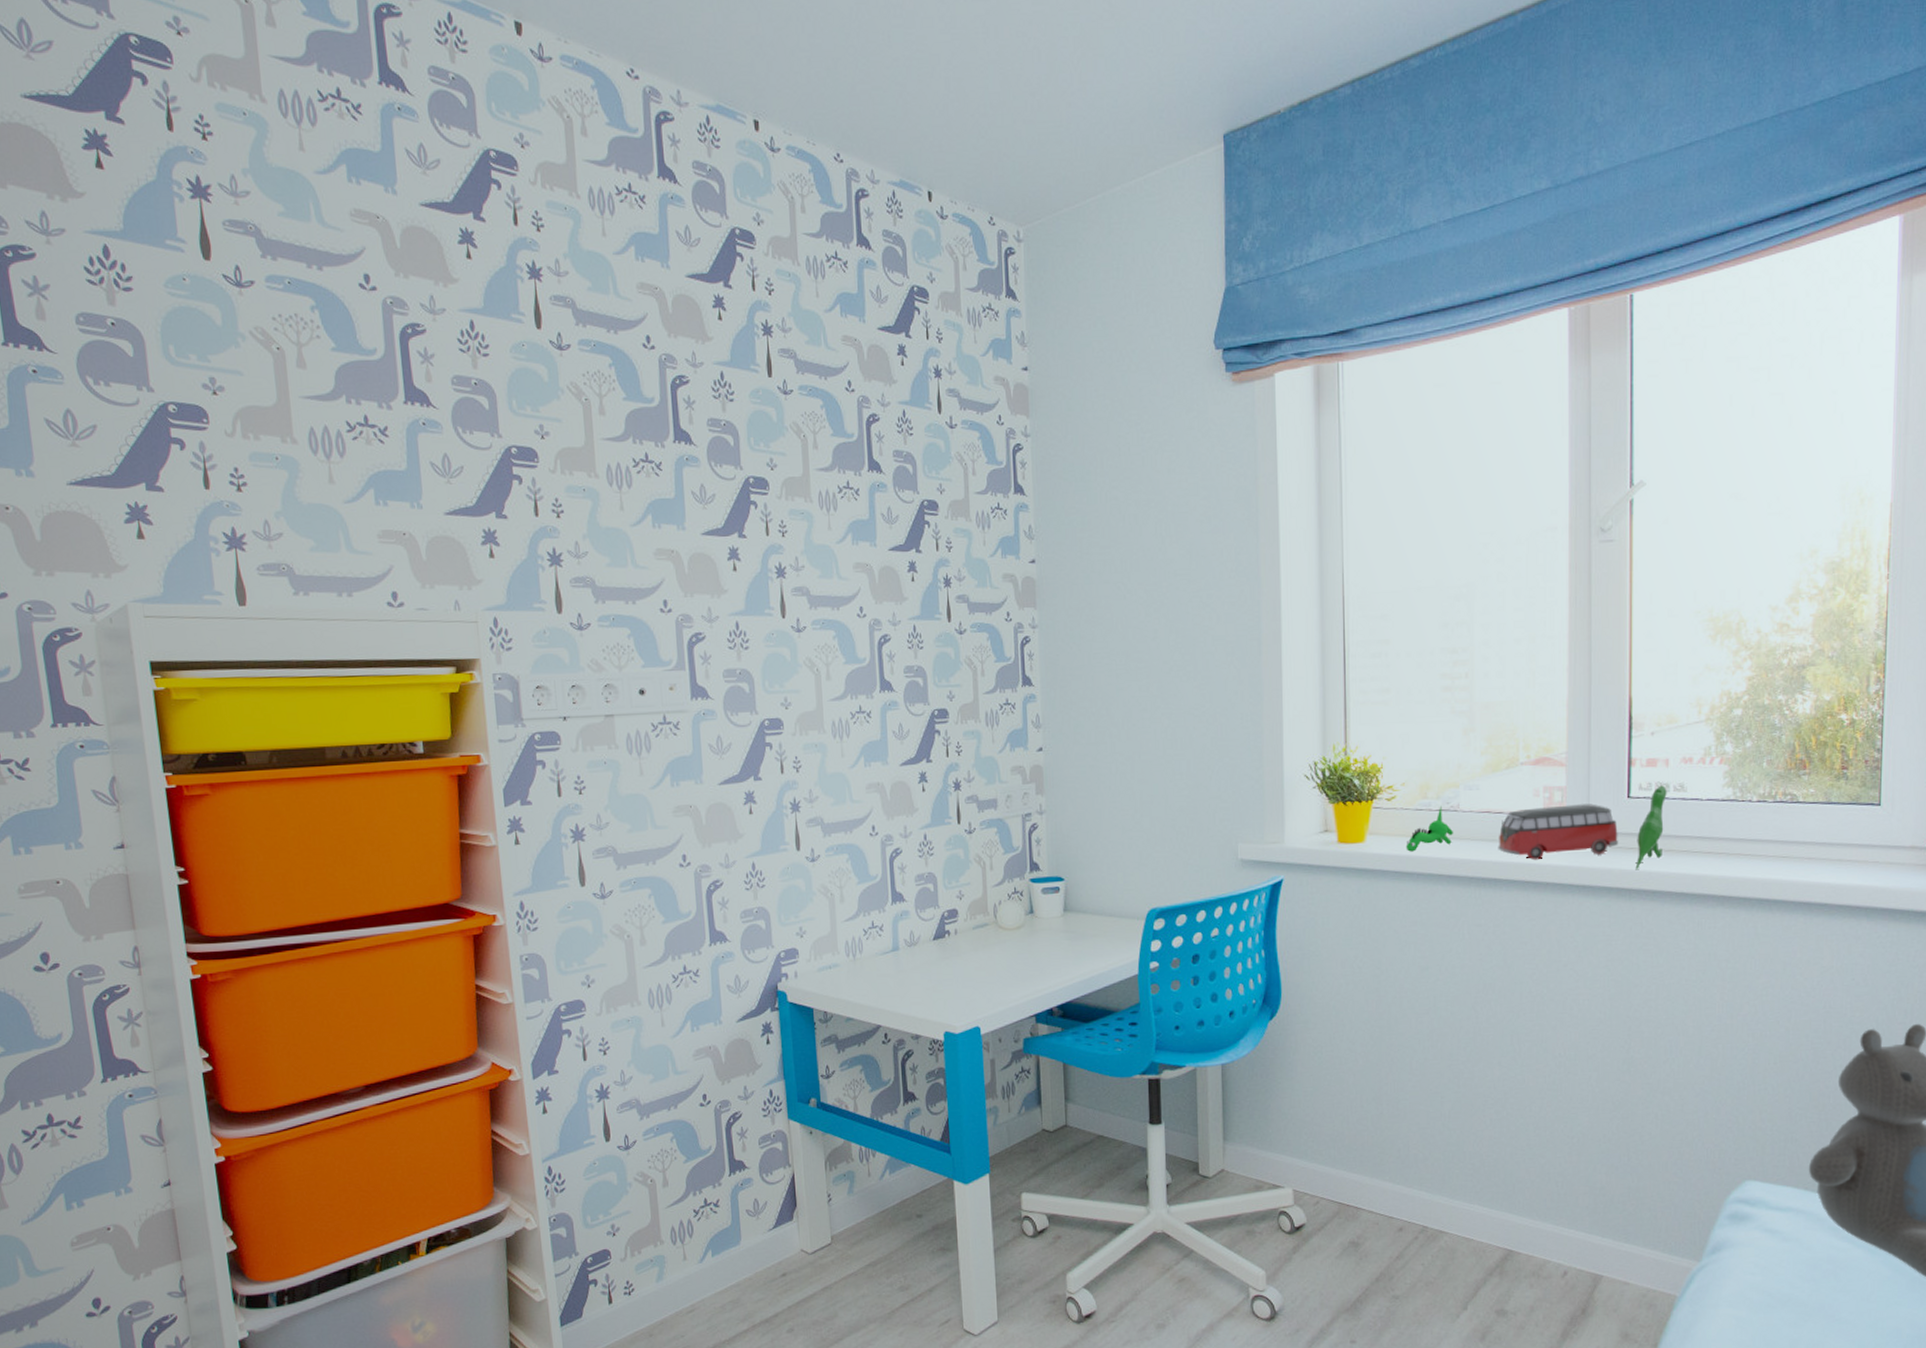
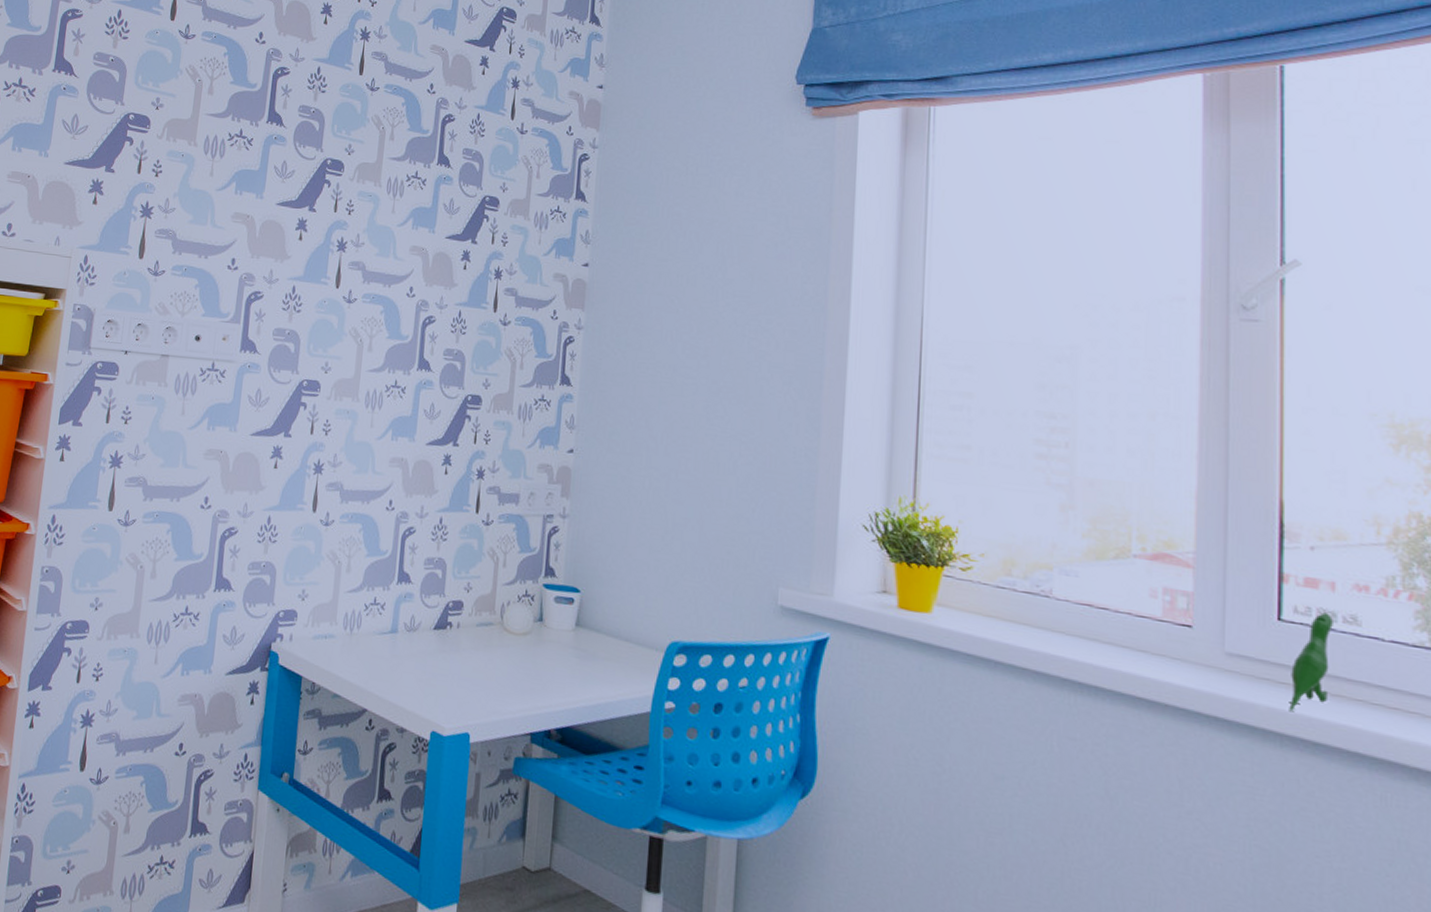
toy dinosaur: present [1406,805,1454,852] -> none [982,587,1045,635]
toy car: present [1498,803,1618,861] -> none [1100,609,1264,684]

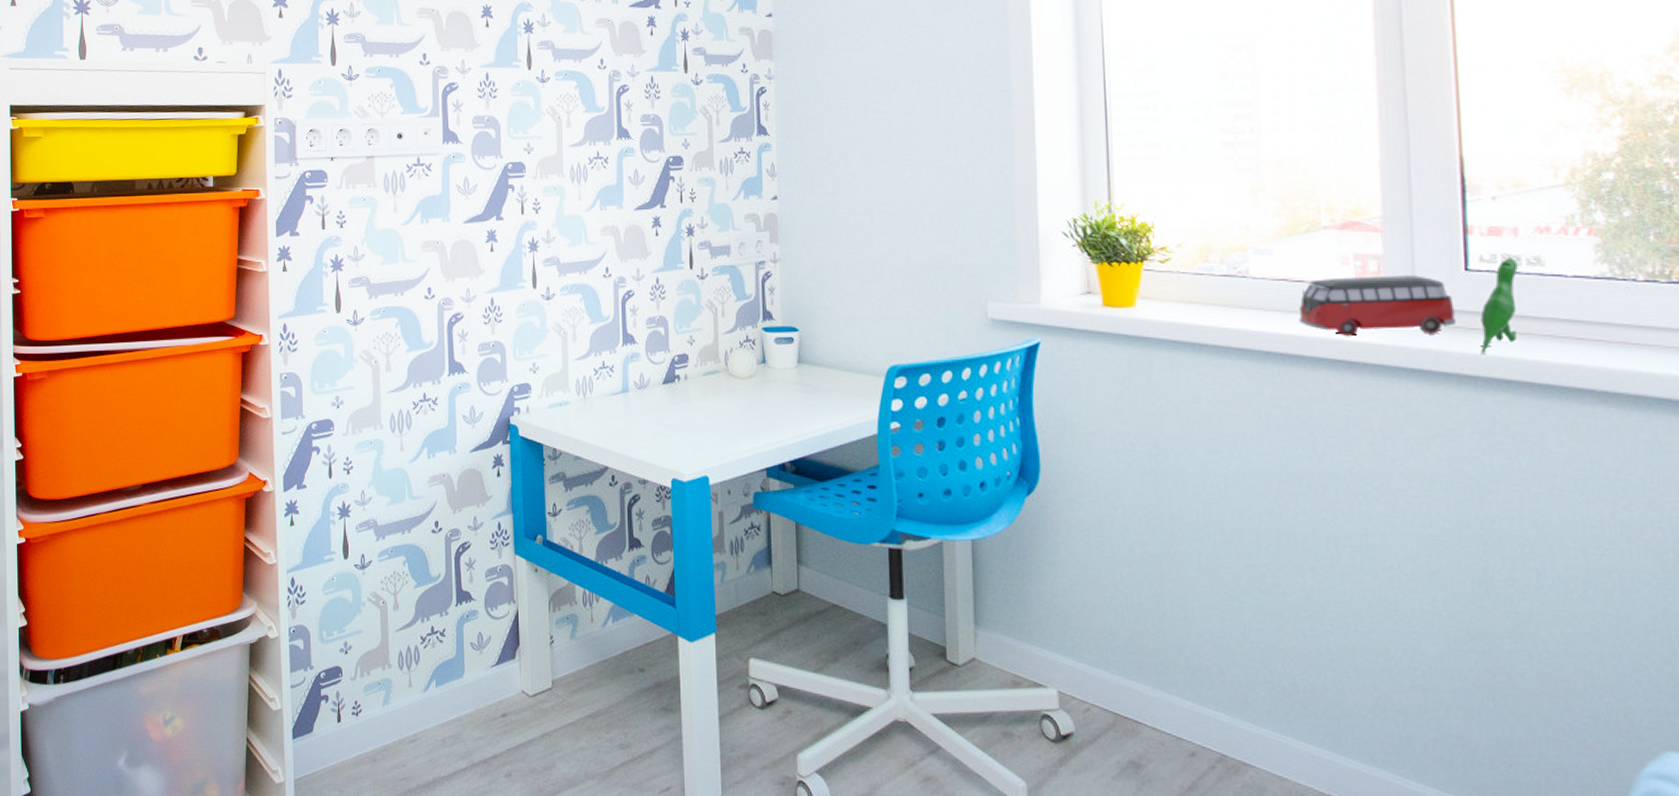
toy car: none [1100,609,1264,684] -> present [1299,275,1456,337]

